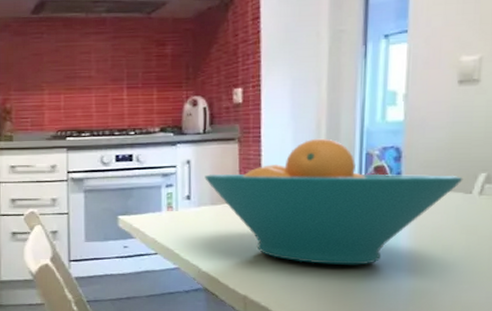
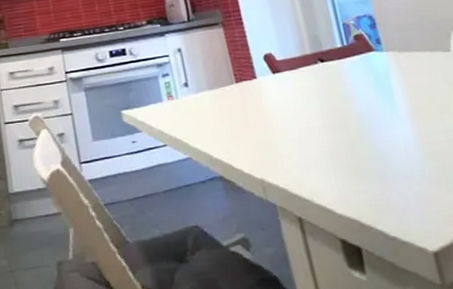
fruit bowl: present [204,138,463,265] -> none [197,14,438,138]

